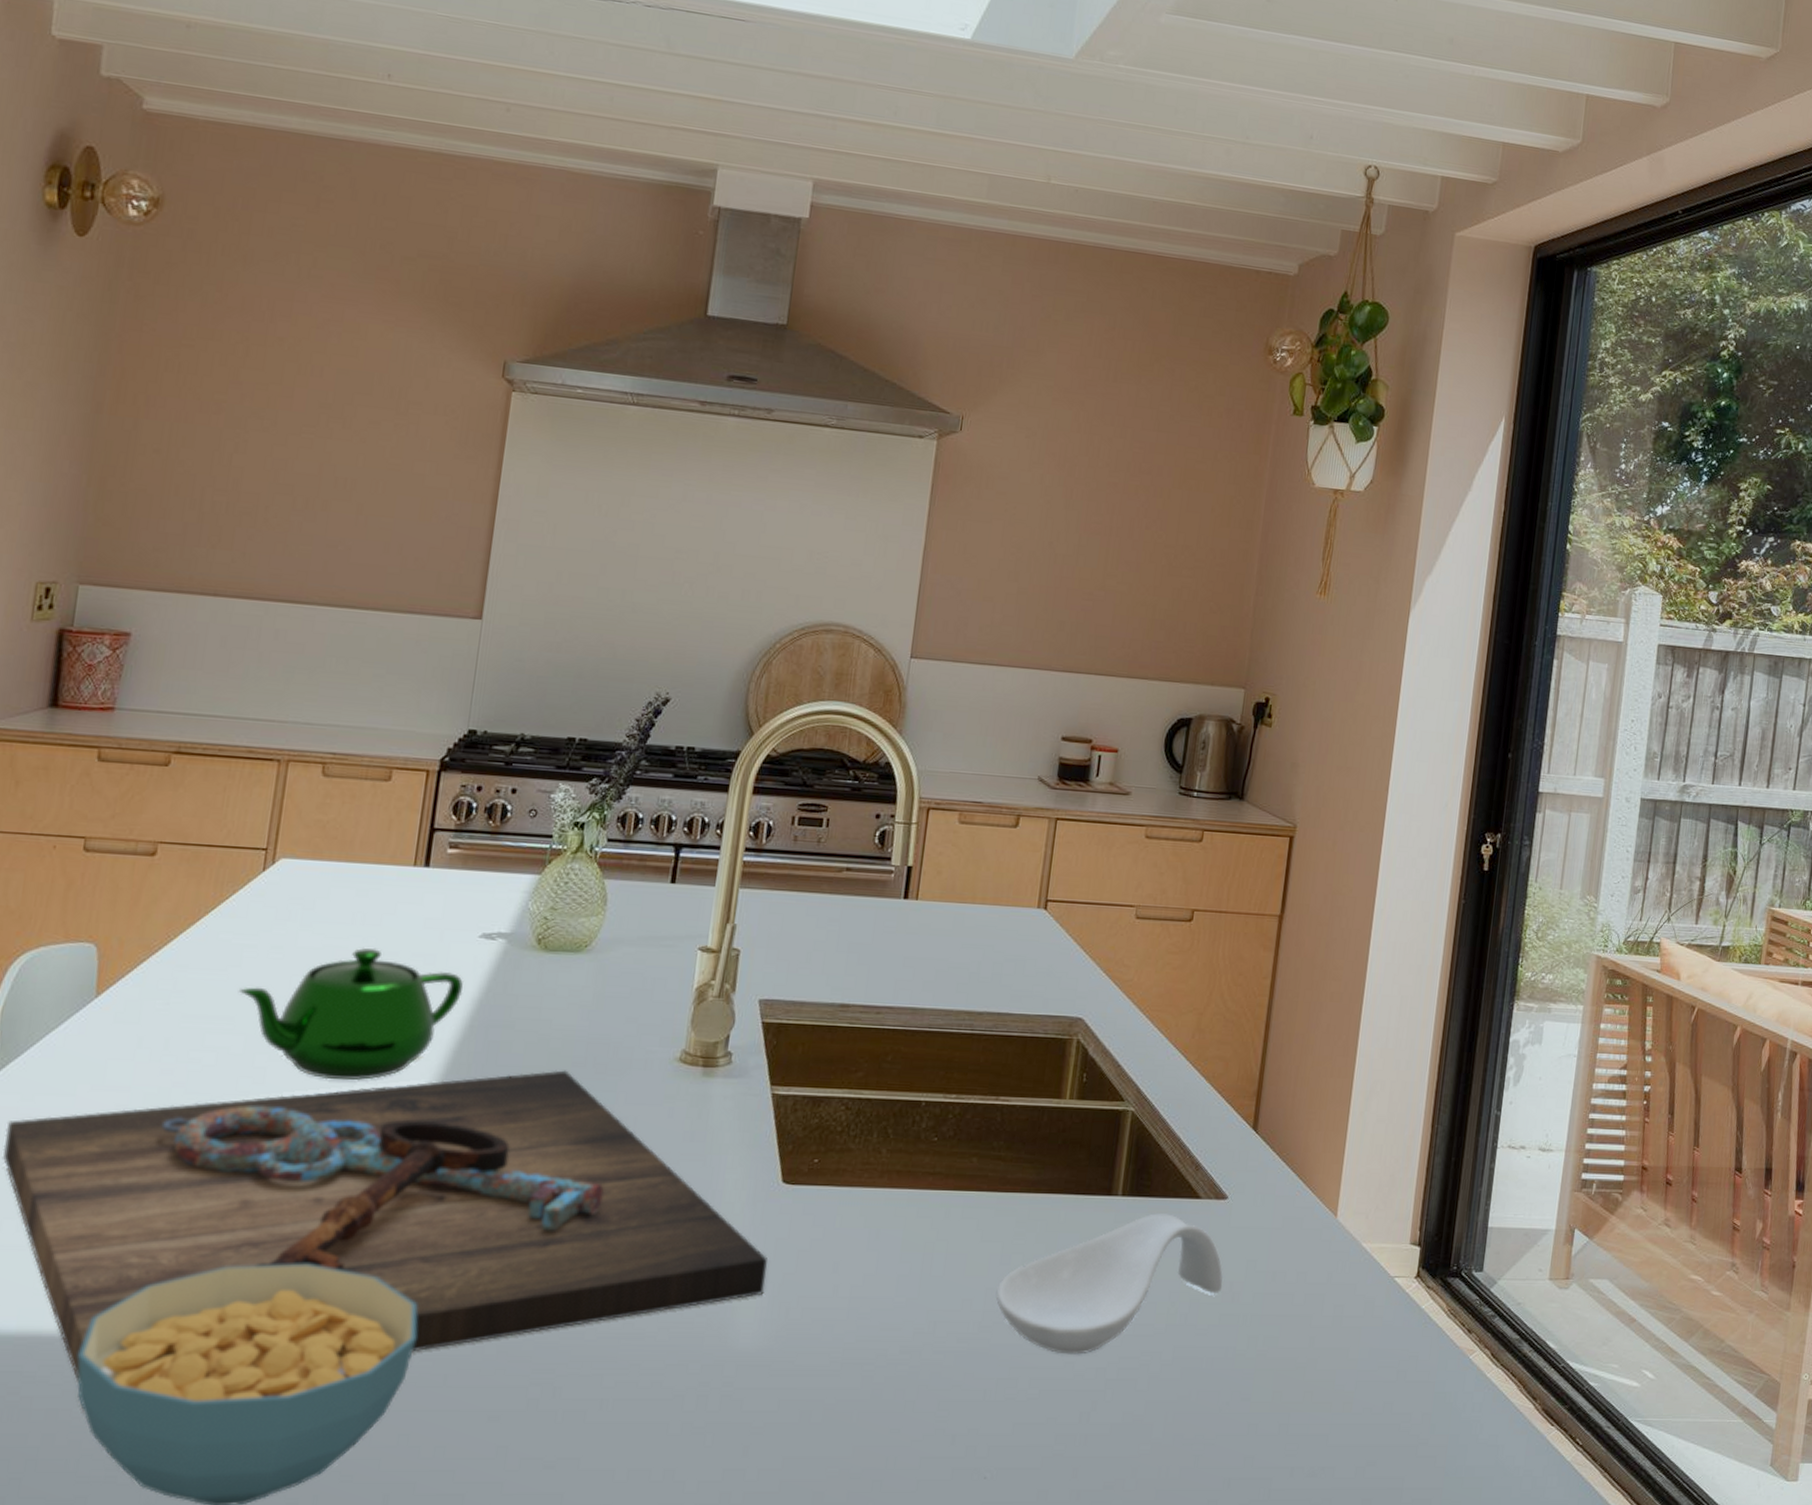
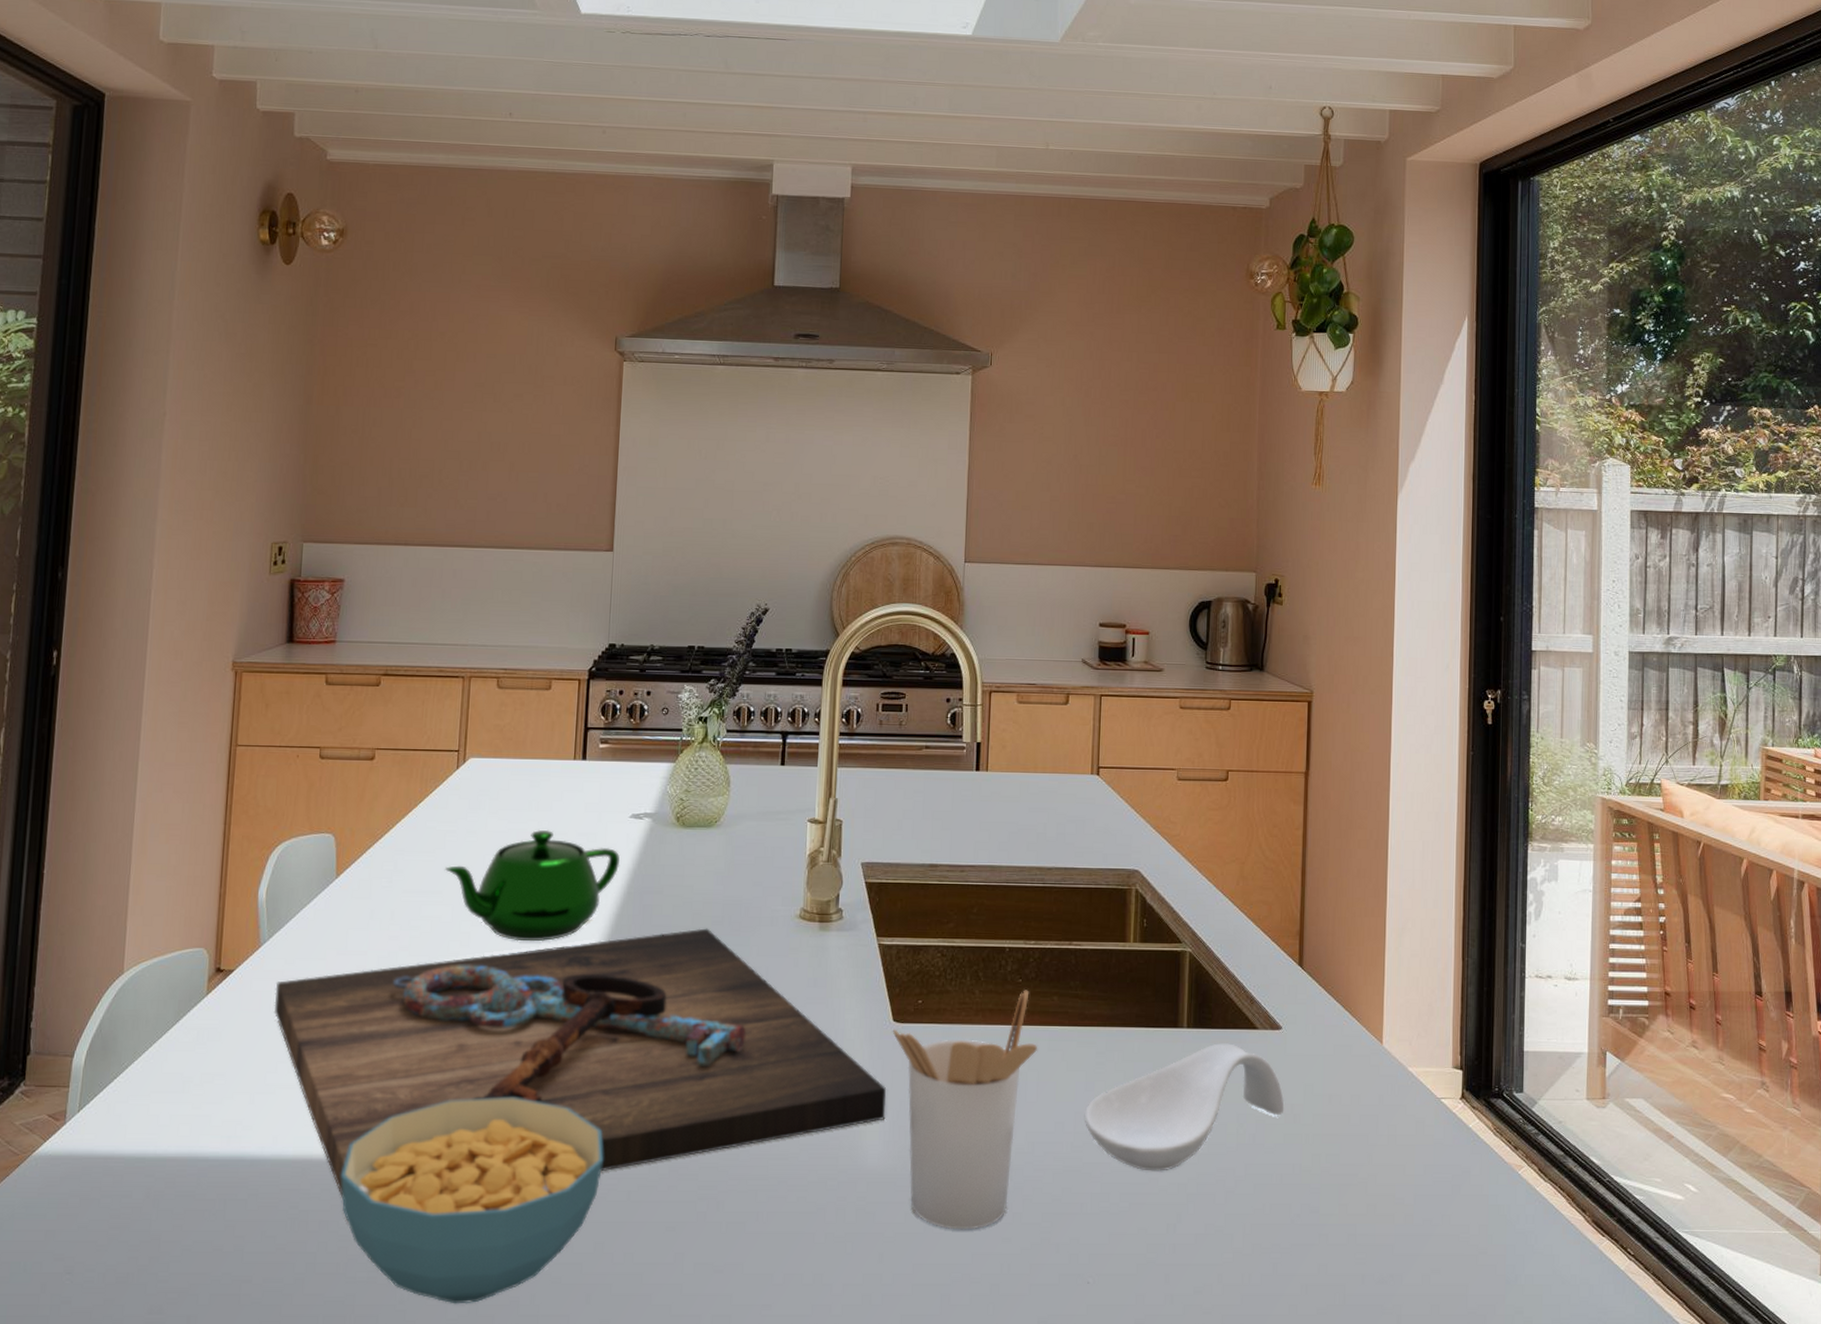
utensil holder: none [780,1149,950,1420] -> present [892,990,1038,1230]

